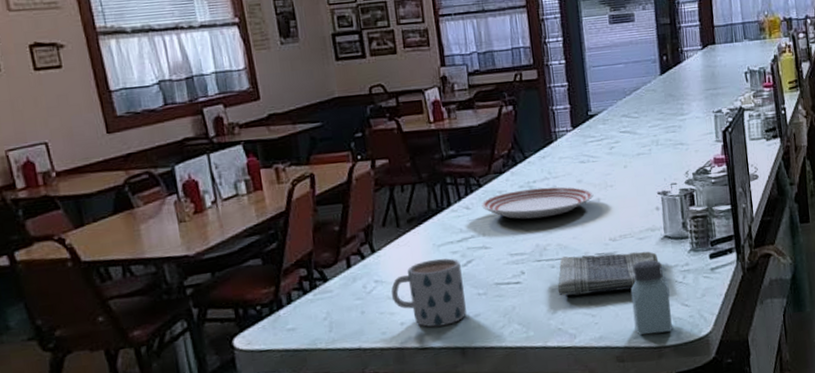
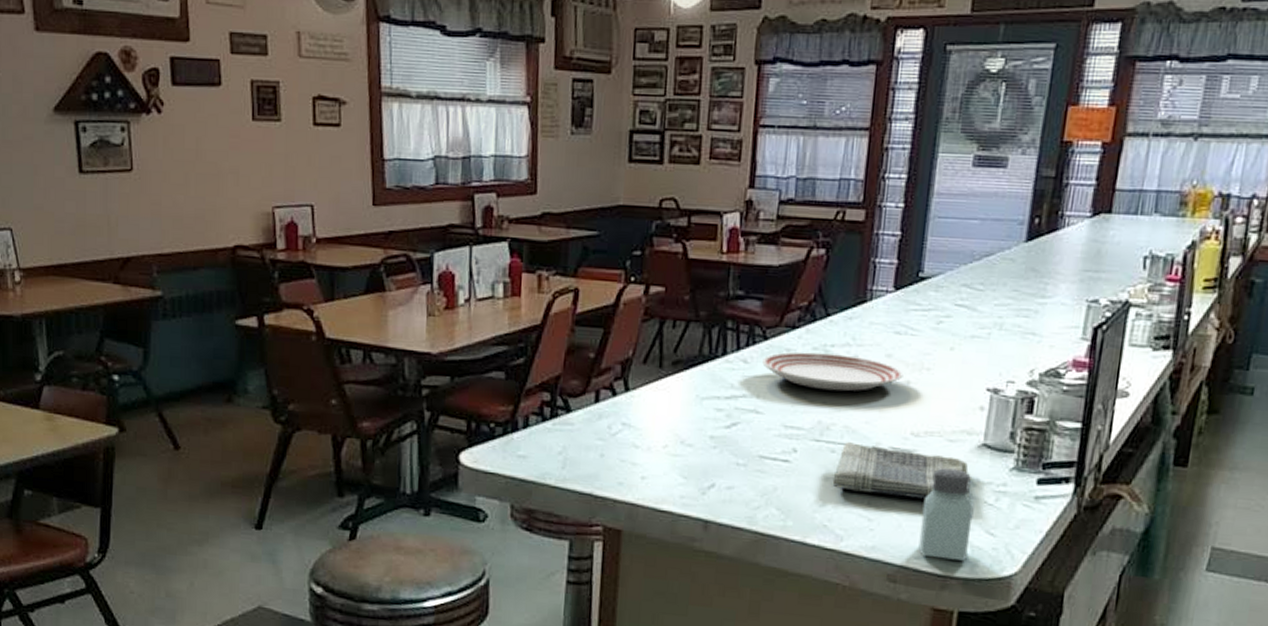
mug: present [391,258,467,327] -> none [637,412,723,491]

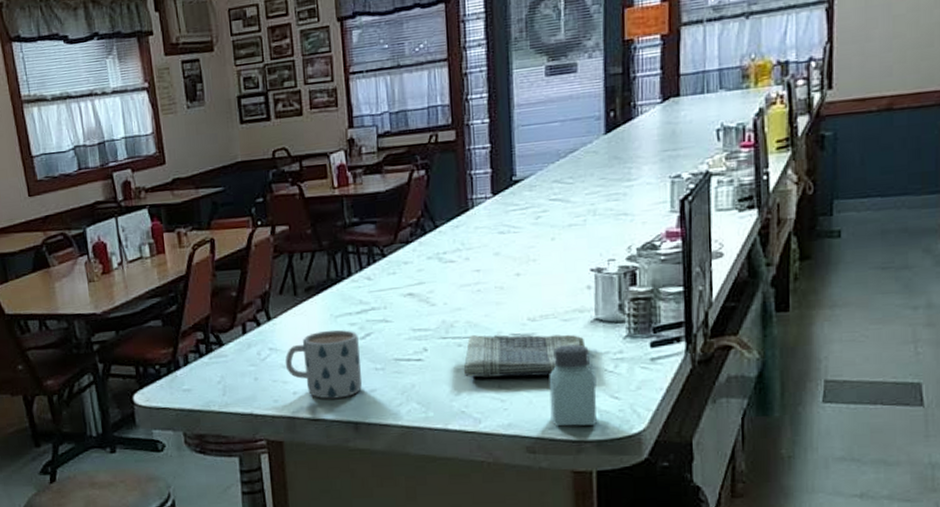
mug: none [637,412,723,491] -> present [285,329,363,399]
dinner plate: present [762,351,904,392] -> none [384,259,513,293]

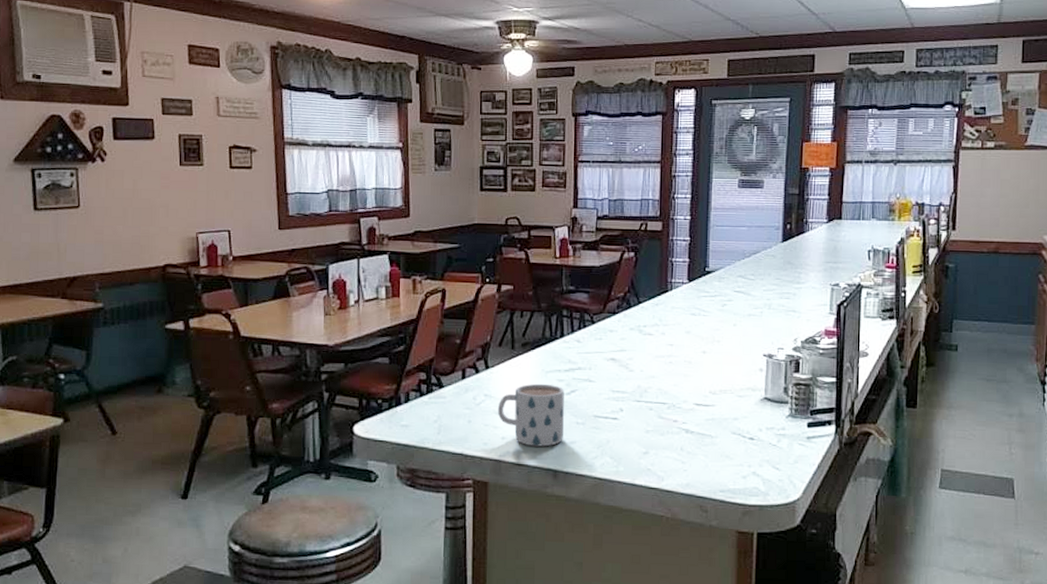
dish towel: present [464,334,586,378] -> none [653,401,755,444]
saltshaker: present [549,344,597,427] -> none [722,418,762,491]

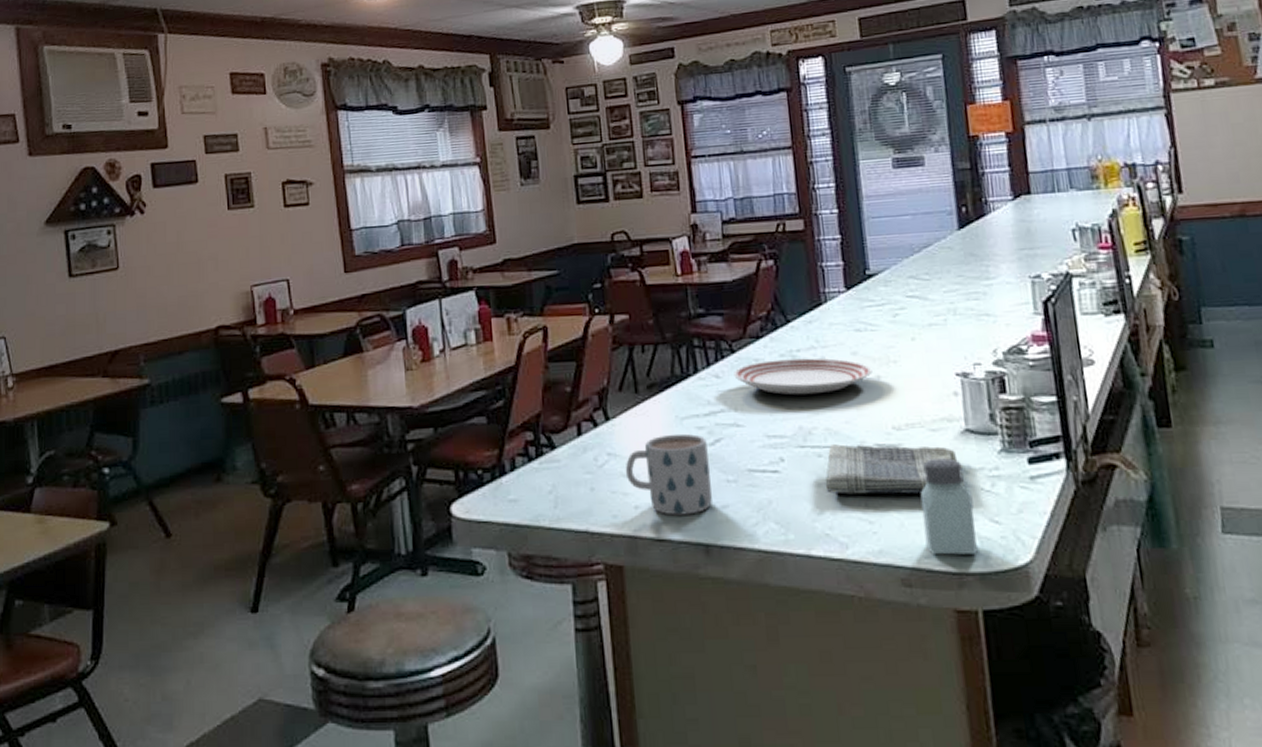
dinner plate: none [592,332,700,362] -> present [734,358,872,395]
dish towel: none [653,401,755,444] -> present [826,444,958,495]
saltshaker: none [722,418,762,491] -> present [920,458,978,555]

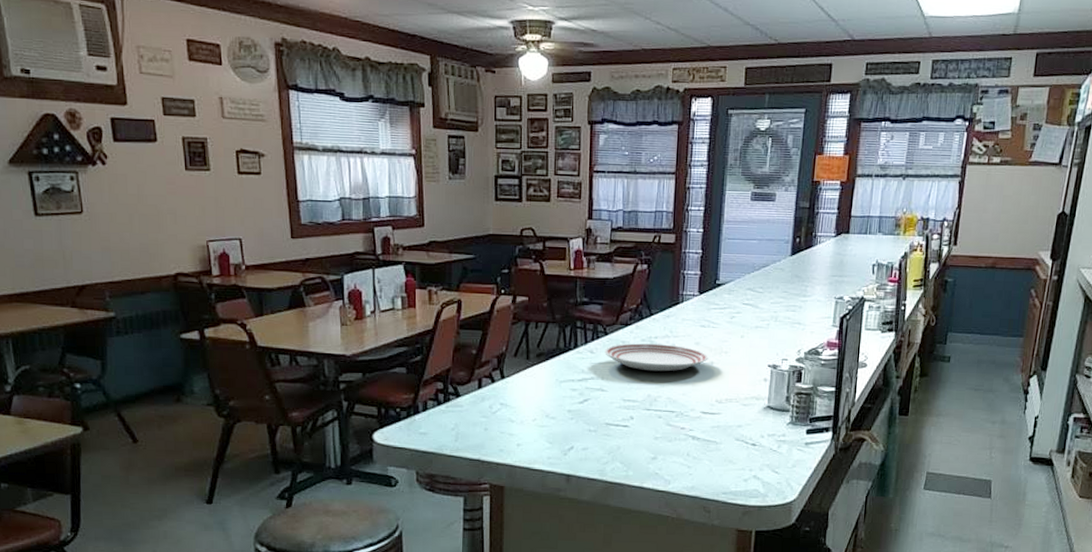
mug: present [625,433,713,516] -> none [512,392,578,453]
dish towel: present [826,444,958,495] -> none [662,410,758,450]
saltshaker: present [920,458,978,555] -> none [725,425,763,493]

